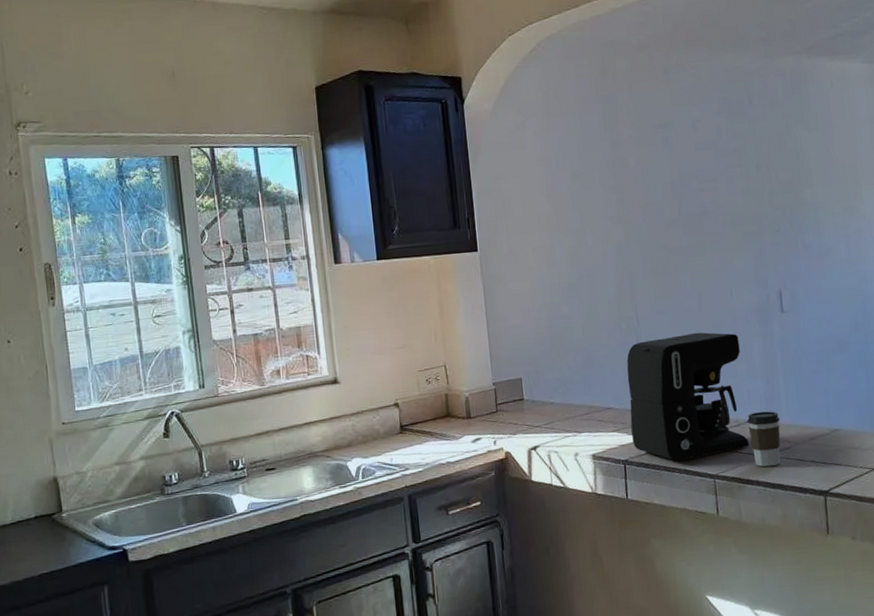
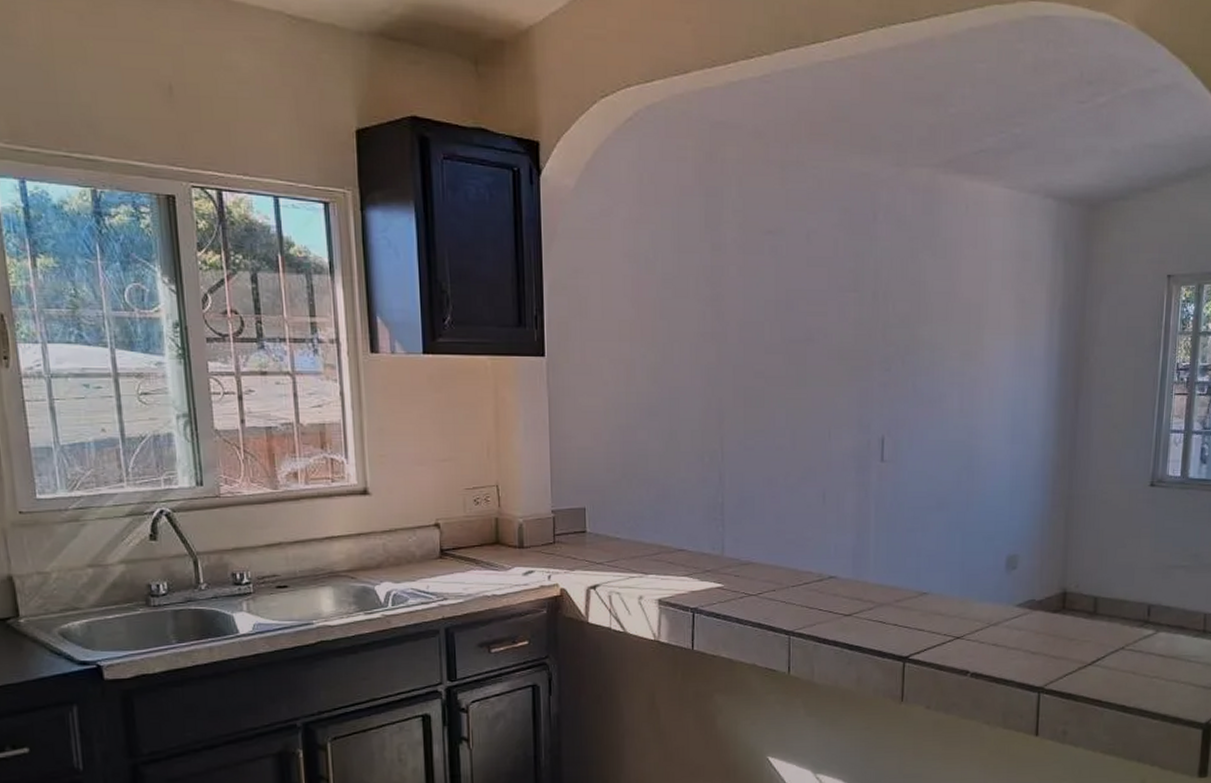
coffee maker: present [627,332,750,460] -> none [704,474,832,612]
coffee cup: present [747,411,781,467] -> none [831,568,866,627]

